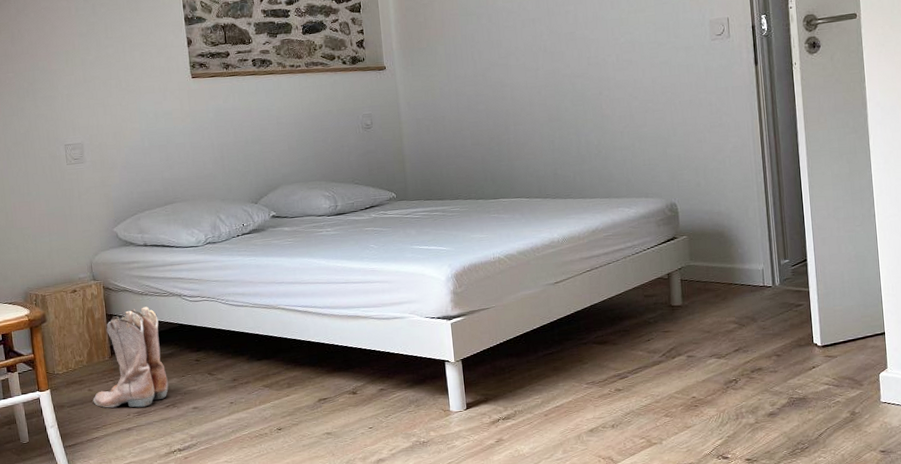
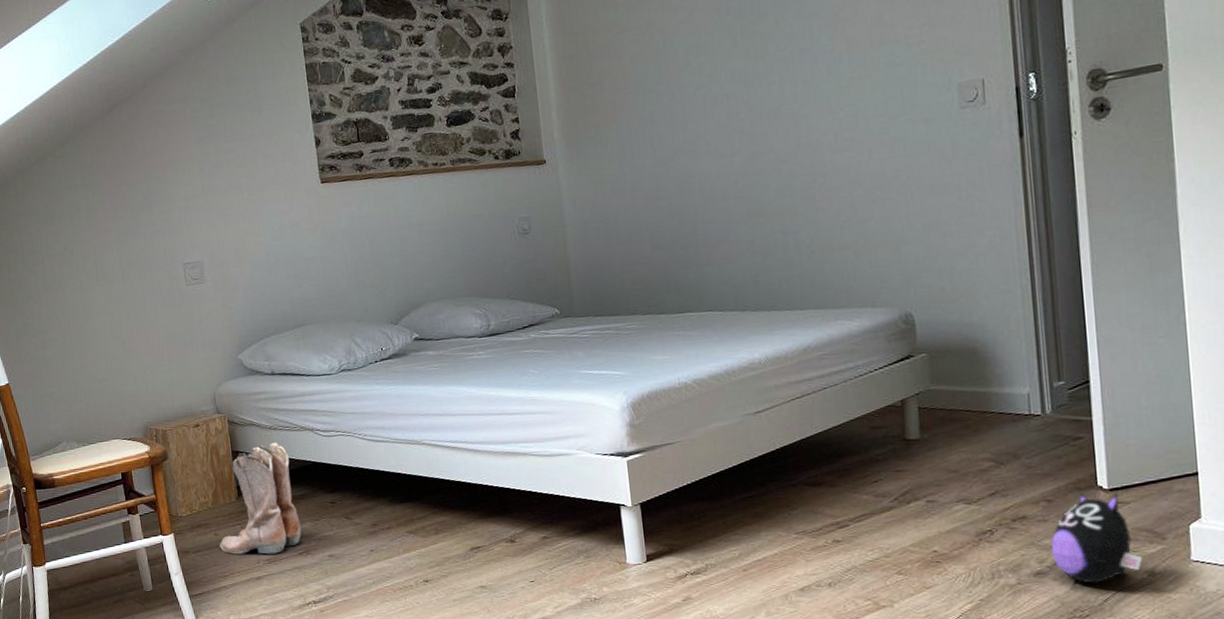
plush toy: none [780,348,847,422] -> present [1051,492,1143,584]

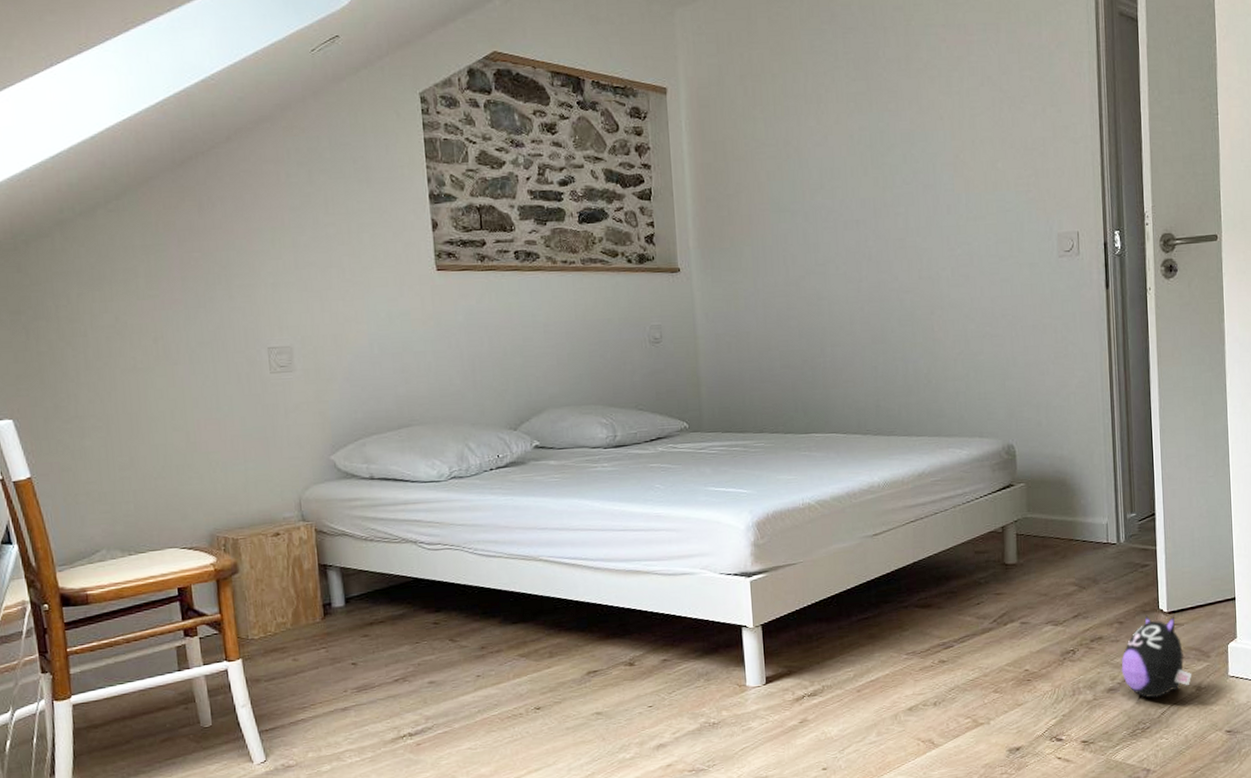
boots: present [219,442,302,555] -> none [298,555,398,683]

